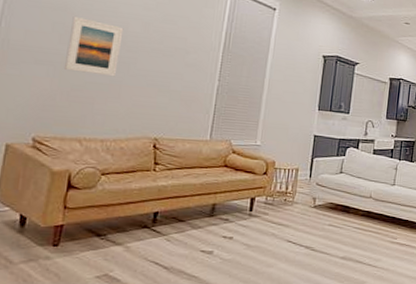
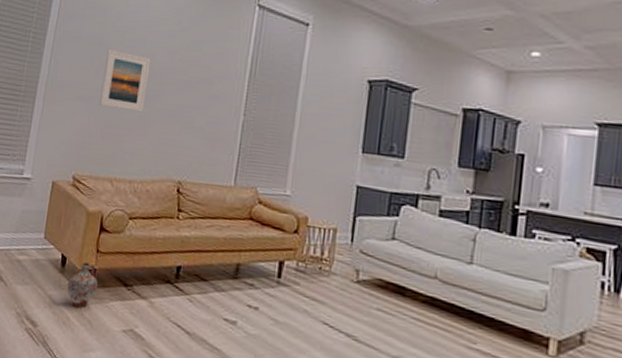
ceramic jug: none [28,219,66,263] -> present [67,262,98,308]

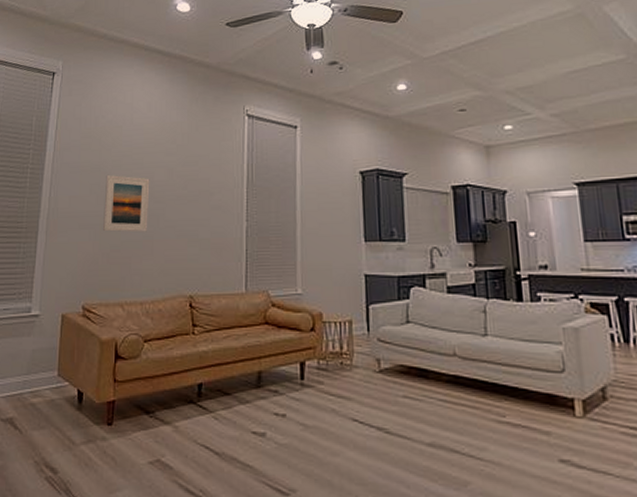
ceramic jug: present [67,262,98,308] -> none [86,395,118,445]

